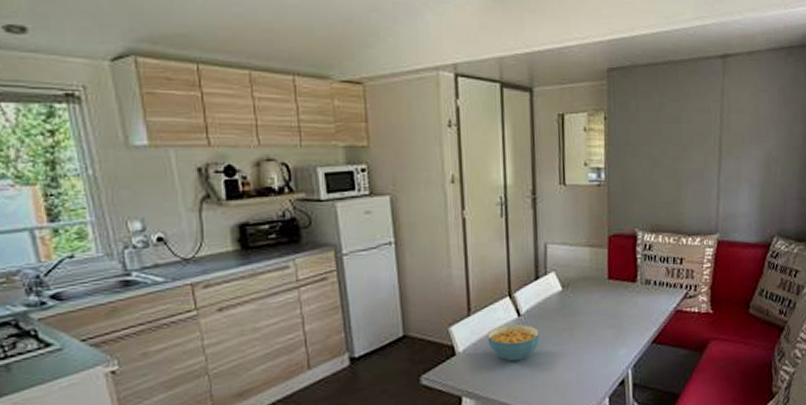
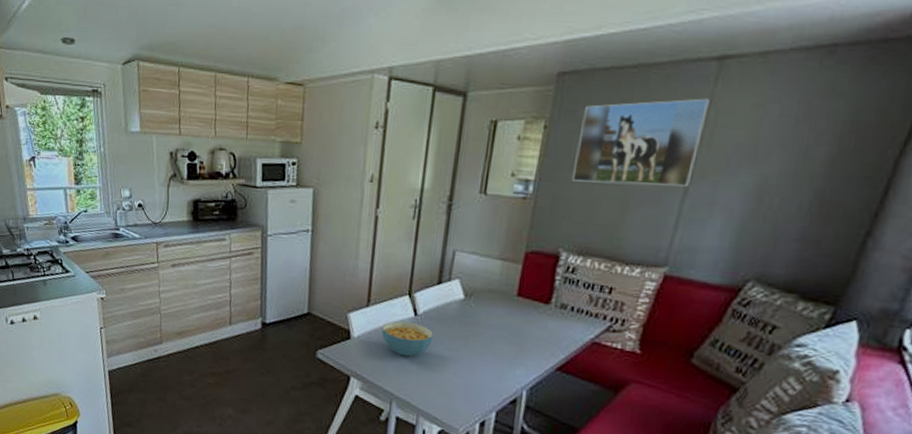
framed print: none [634,89,723,166] -> present [571,98,710,187]

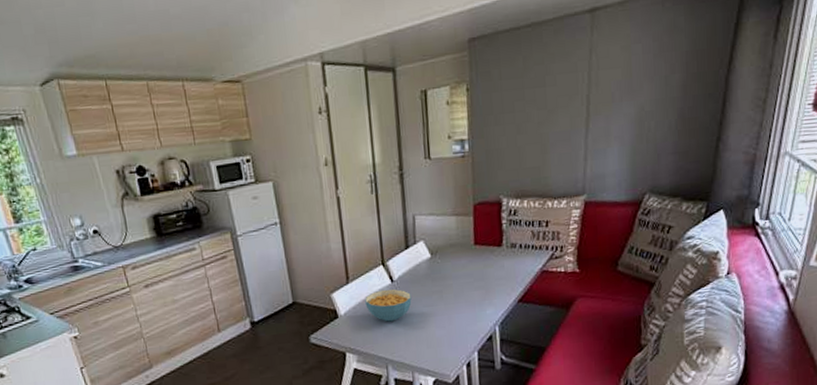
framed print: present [571,98,710,187] -> none [496,46,591,134]

